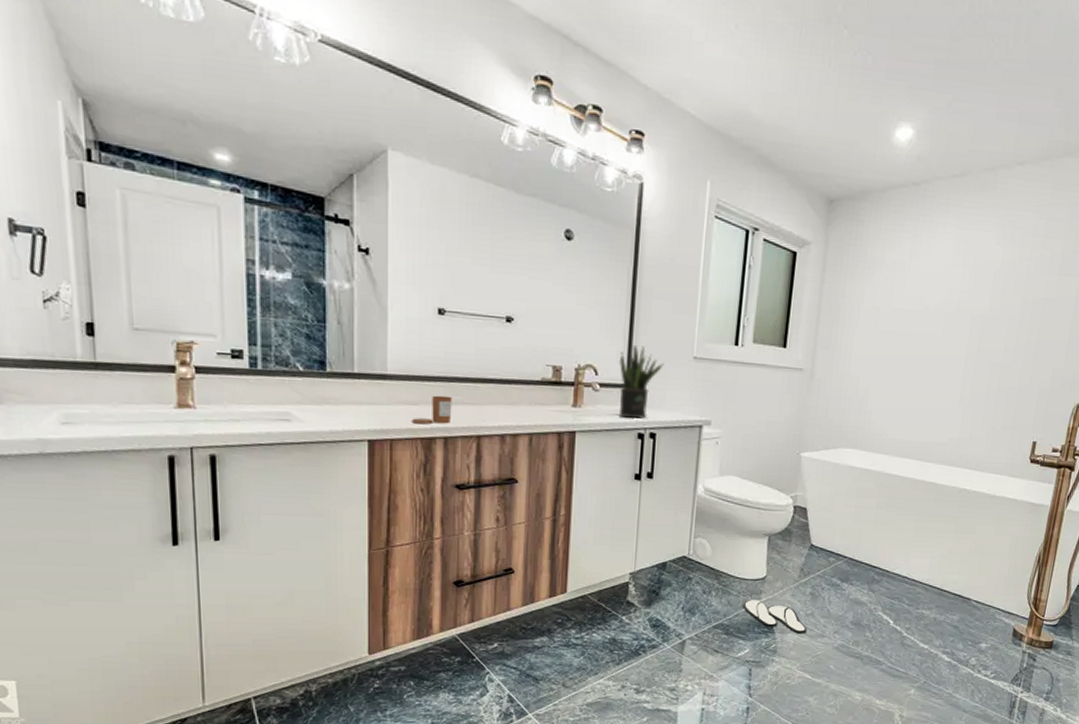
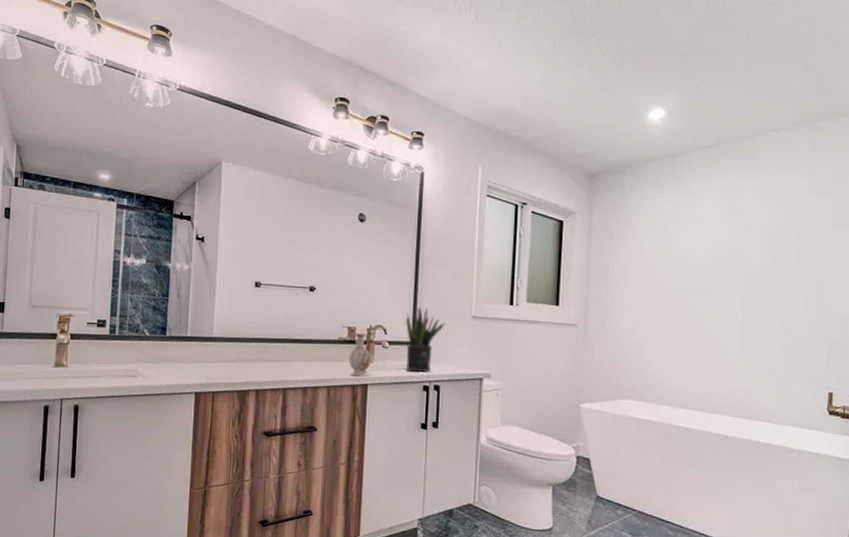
candle: present [412,395,452,425] -> none [230,354,264,379]
perfume bottle: none [553,373,580,424] -> present [348,333,372,378]

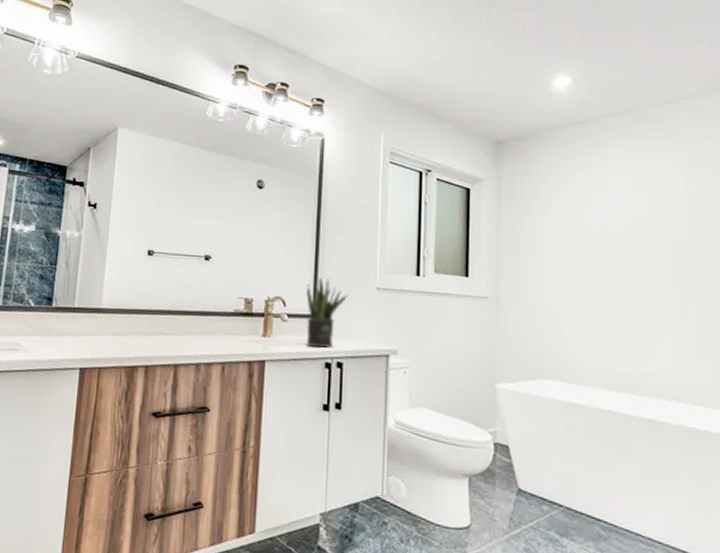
perfume bottle: present [348,333,372,378] -> none [245,305,270,353]

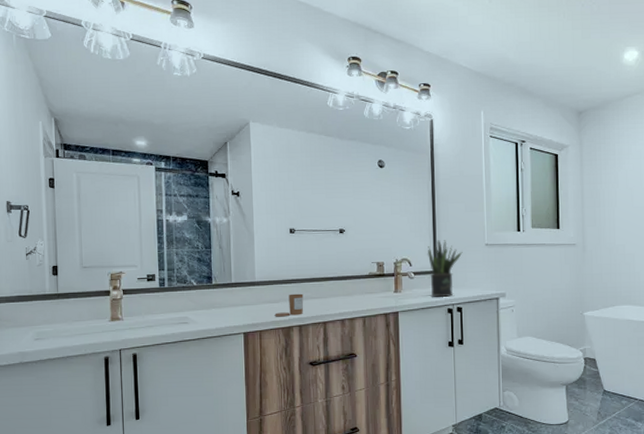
candle: none [118,326,155,354] -> present [274,293,304,317]

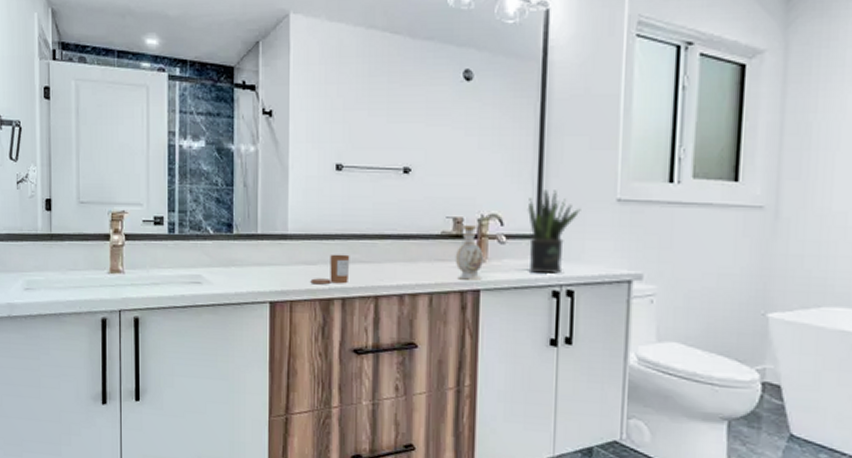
perfume bottle: none [379,267,400,307] -> present [455,225,485,282]

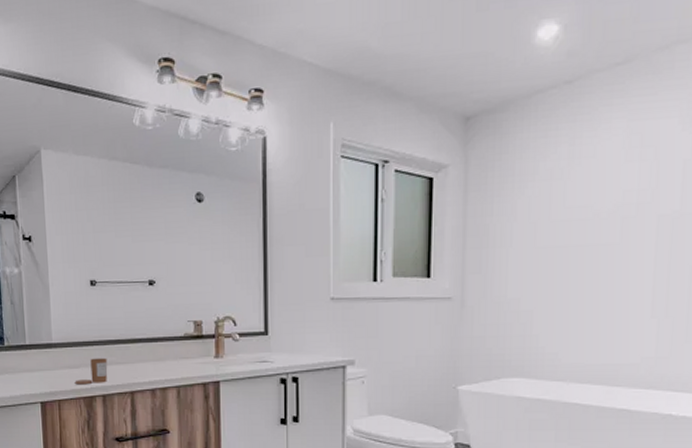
perfume bottle: present [455,225,485,282] -> none [197,327,222,375]
potted plant: present [527,190,581,274] -> none [255,293,301,364]

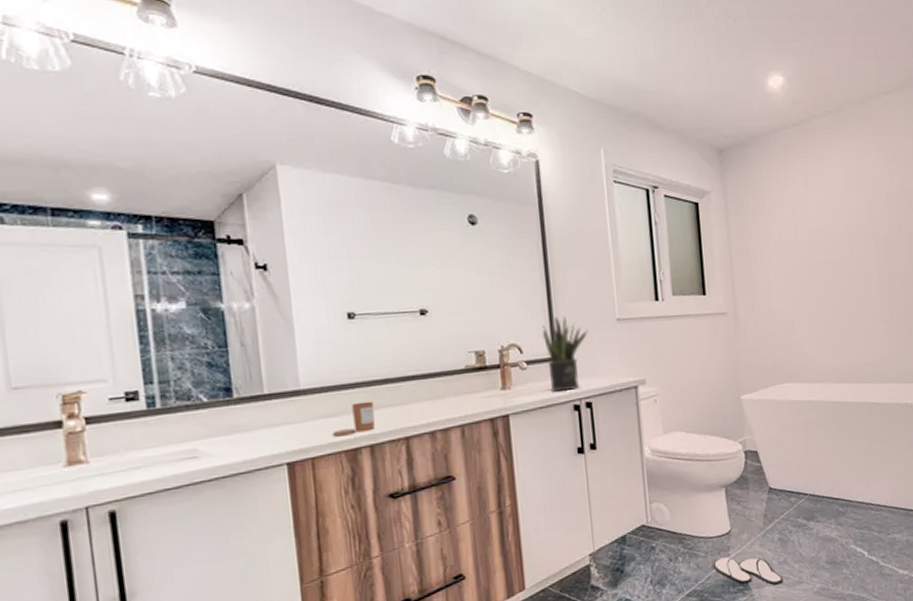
potted plant: none [255,293,301,364] -> present [542,316,589,392]

